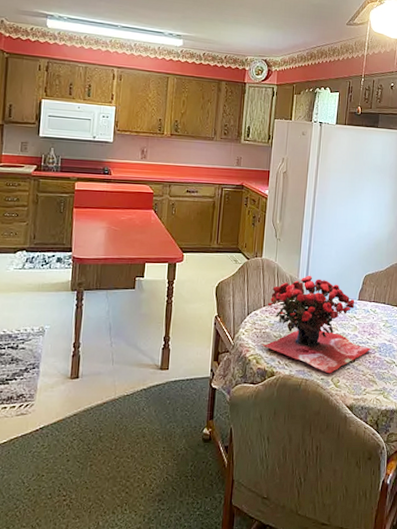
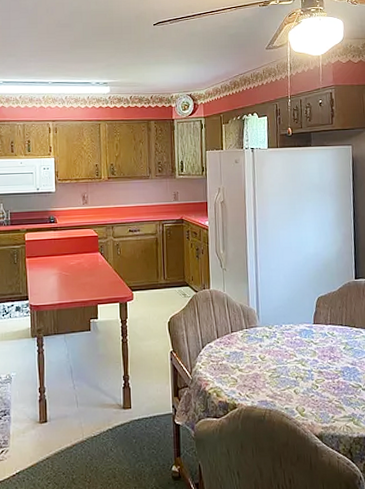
flower arrangement: present [261,275,371,374] -> none [219,302,334,403]

